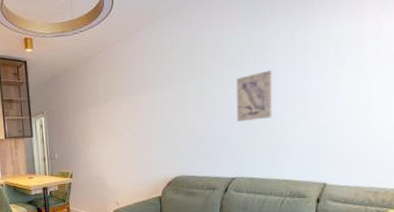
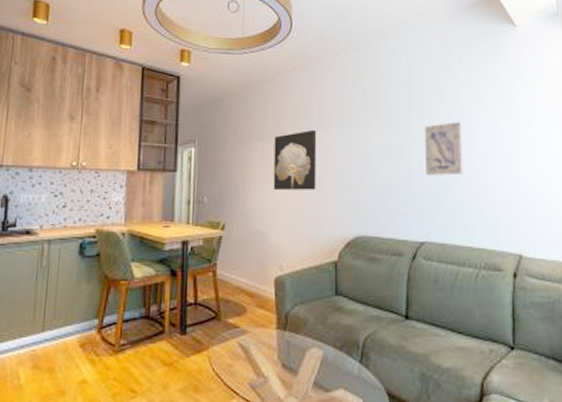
wall art: none [105,92,142,144] -> present [273,129,317,190]

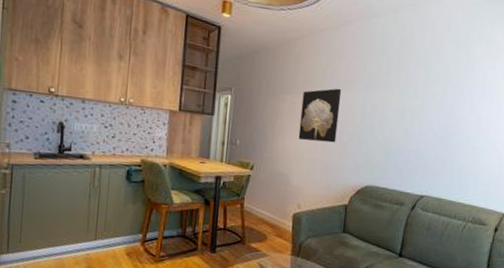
wall art: present [425,121,463,175] -> none [434,92,473,141]

